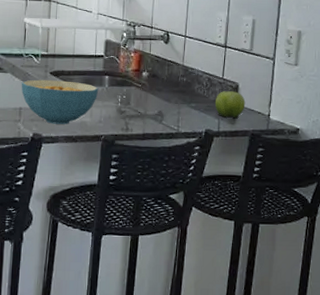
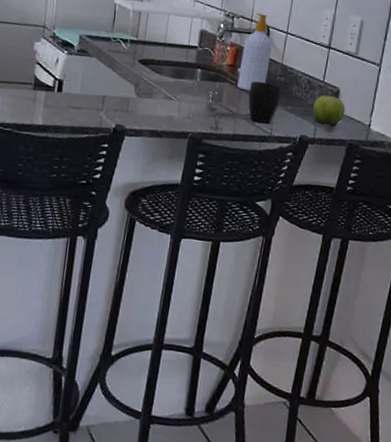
cereal bowl: present [21,79,99,125] -> none [106,66,190,118]
soap bottle: none [143,20,172,93] -> present [237,13,272,91]
mug: none [154,83,185,121] -> present [248,81,282,124]

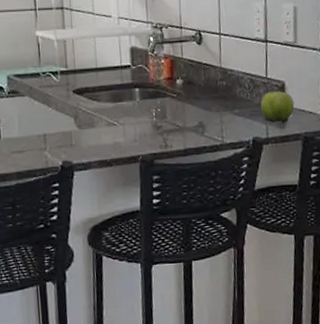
soap bottle: present [237,13,272,91] -> none [177,18,208,102]
mug: present [248,81,282,124] -> none [192,89,226,132]

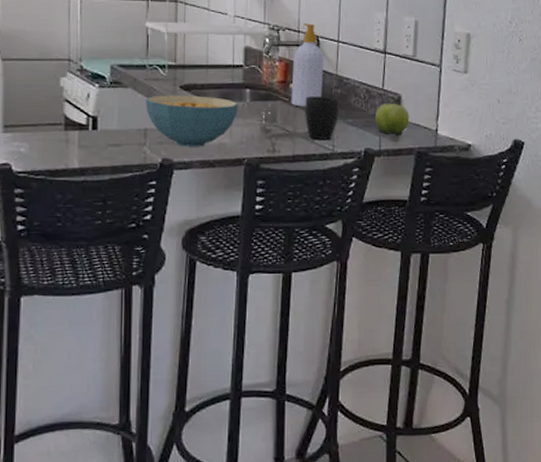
cereal bowl: none [41,98,130,149] -> present [145,95,239,147]
soap bottle: none [177,18,208,102] -> present [291,23,324,107]
mug: none [192,89,226,132] -> present [305,96,340,140]

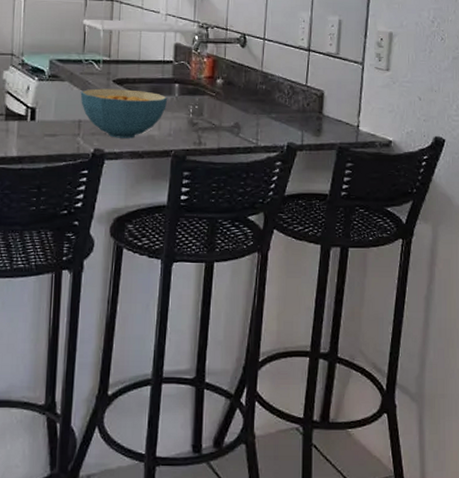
soap bottle: present [291,23,324,107] -> none [217,21,250,102]
mug: present [305,96,340,140] -> none [230,91,264,134]
fruit: present [374,101,410,135] -> none [297,98,332,131]

